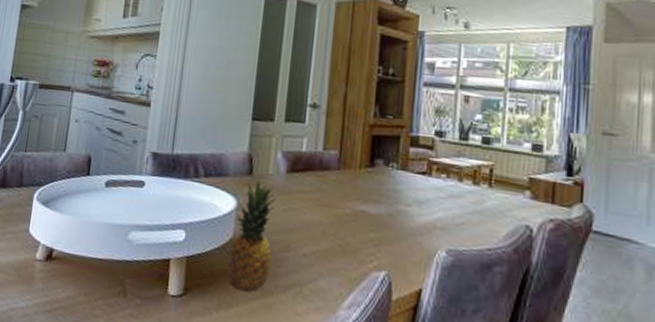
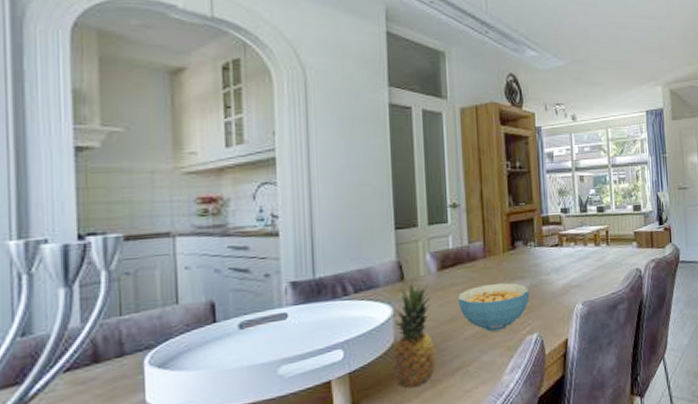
cereal bowl: none [302,199,384,257] -> present [458,283,530,332]

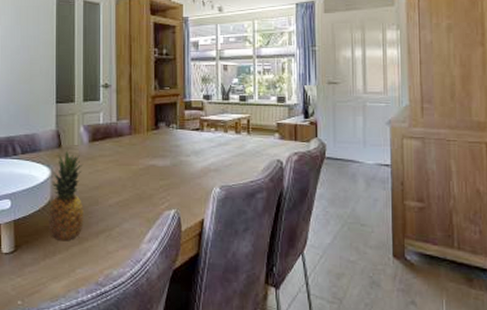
cereal bowl: present [458,283,530,332] -> none [105,160,170,202]

